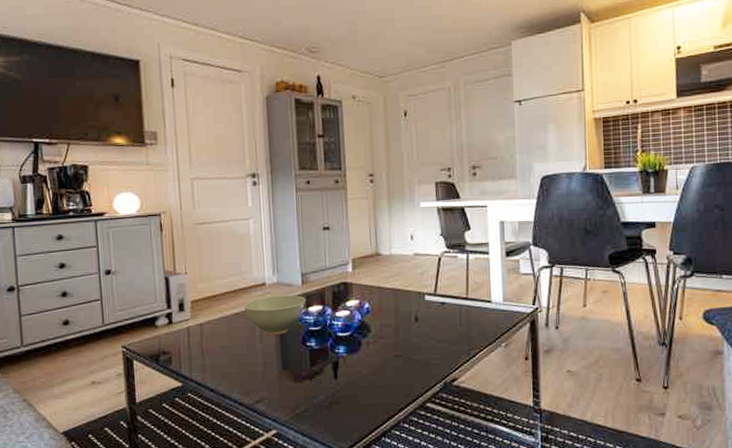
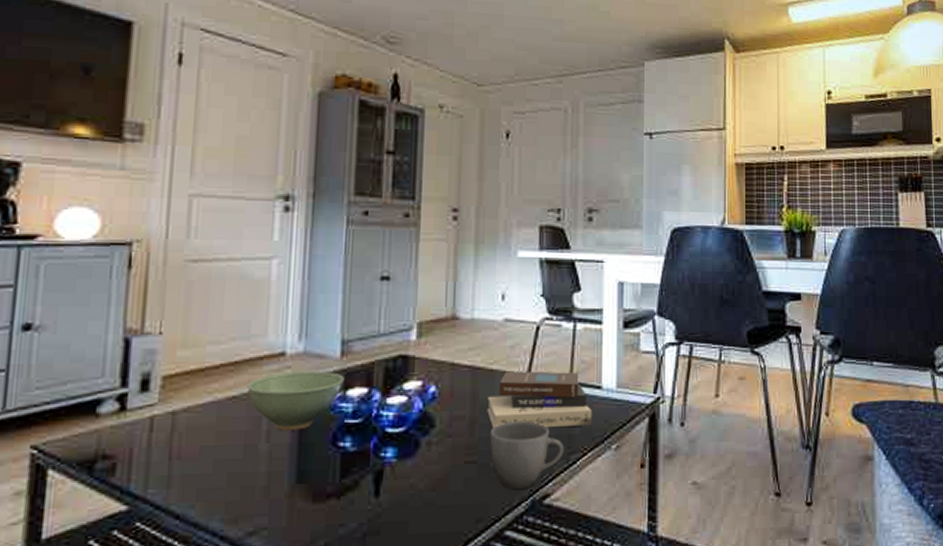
books: none [406,290,486,332] -> present [487,371,593,428]
cup: none [410,327,466,374] -> present [489,421,564,489]

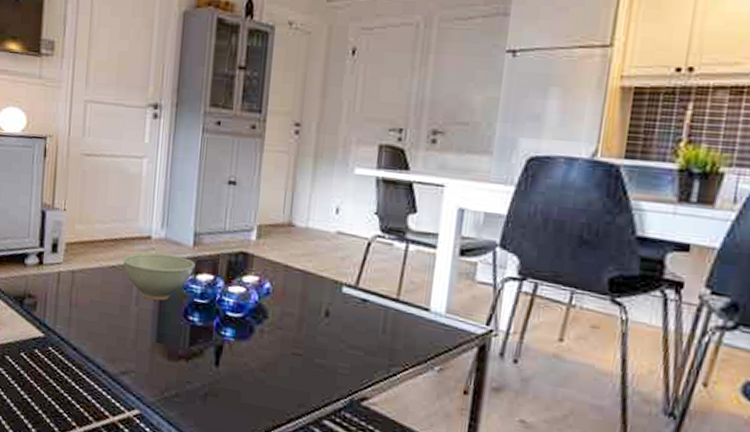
books: present [487,371,593,428] -> none [314,280,418,344]
cup: present [489,421,564,489] -> none [315,325,386,388]

